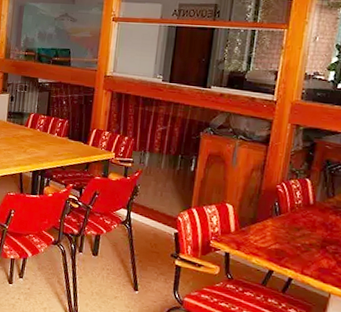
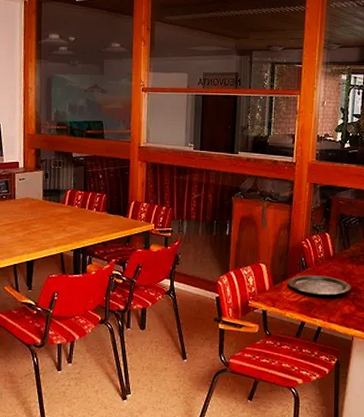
plate: none [256,220,333,247] -> present [287,275,351,296]

